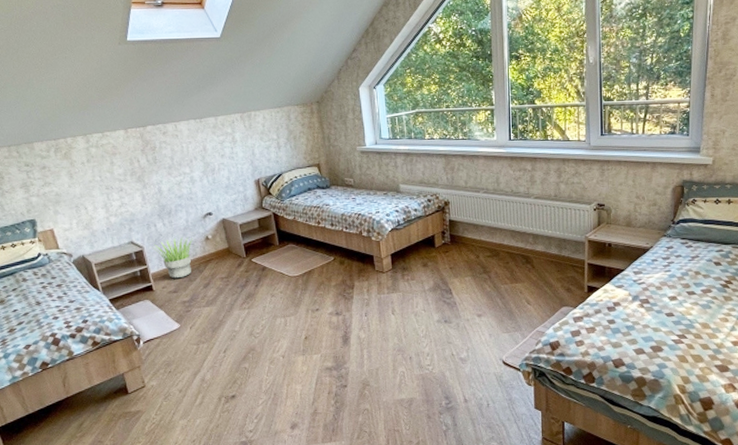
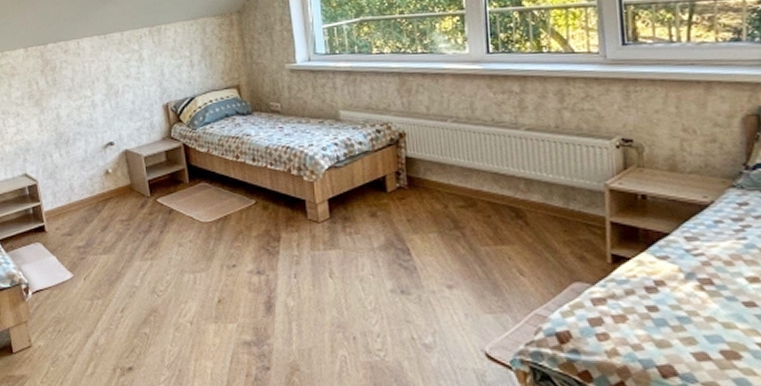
potted plant: present [152,237,194,279] -> none [46,170,92,219]

